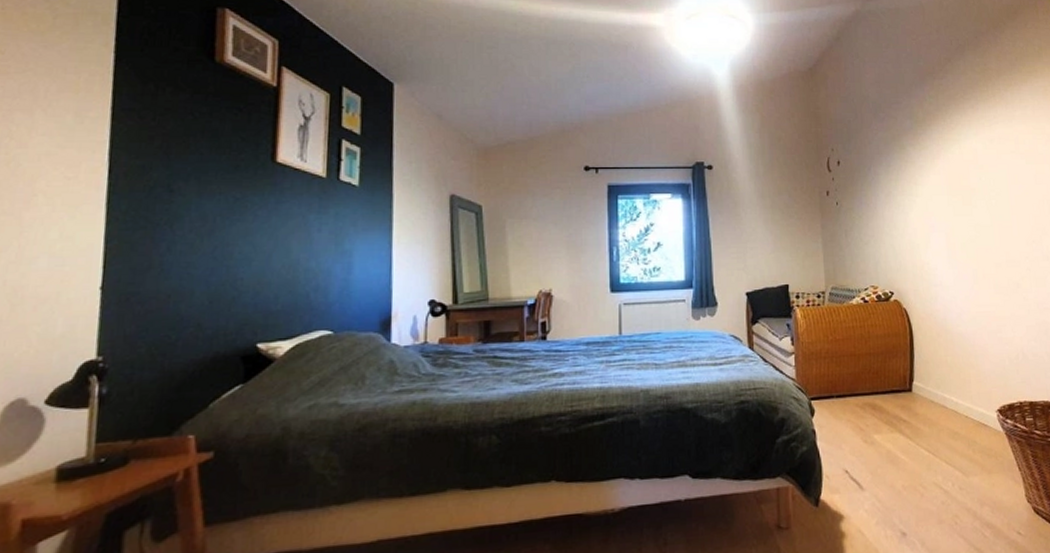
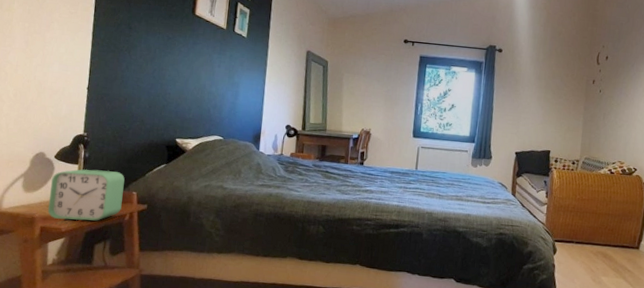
alarm clock: none [34,409,173,502] -> present [47,169,125,221]

